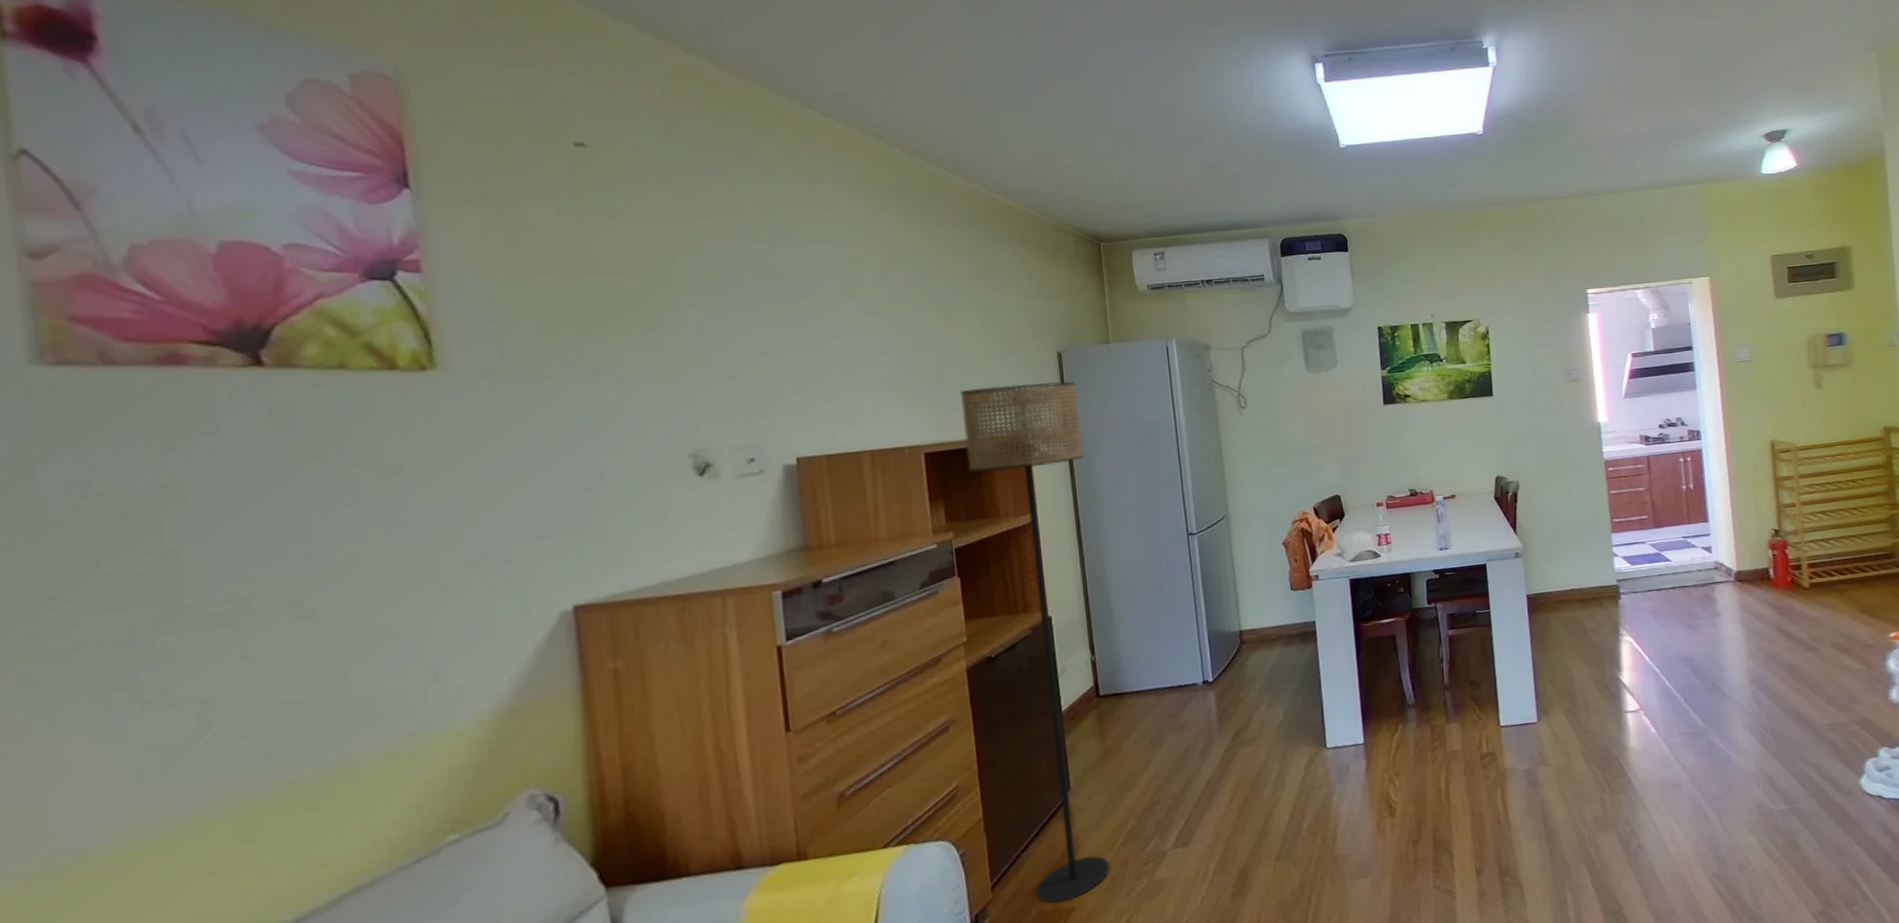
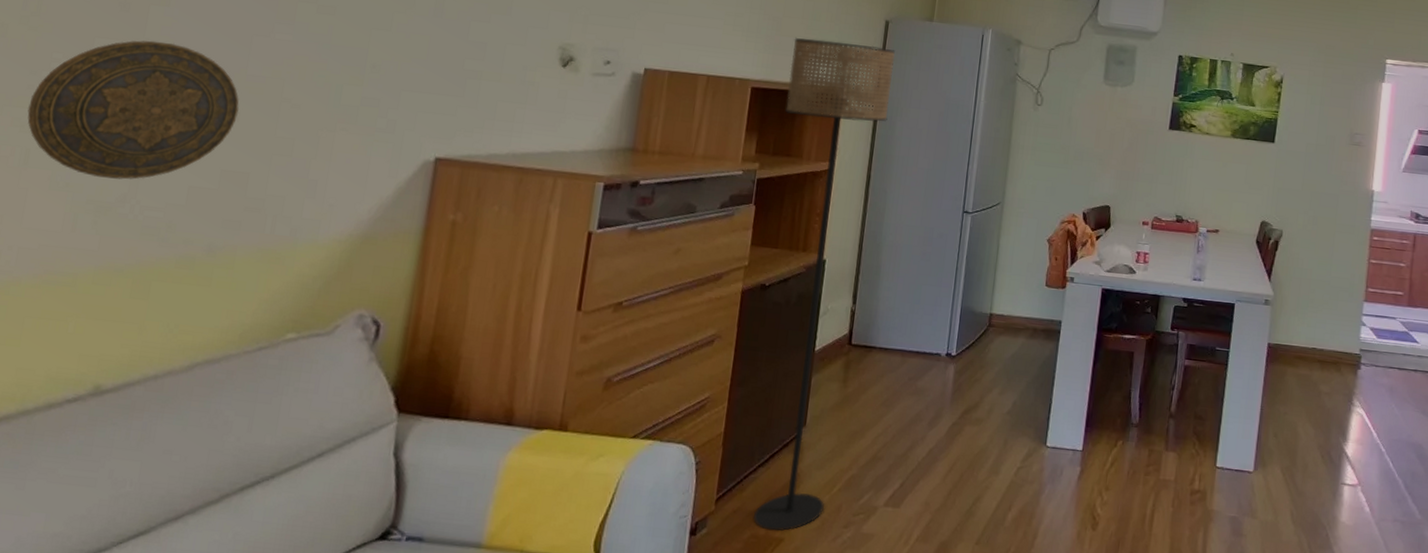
decorative plate: none [34,546,314,720] -> present [27,40,240,180]

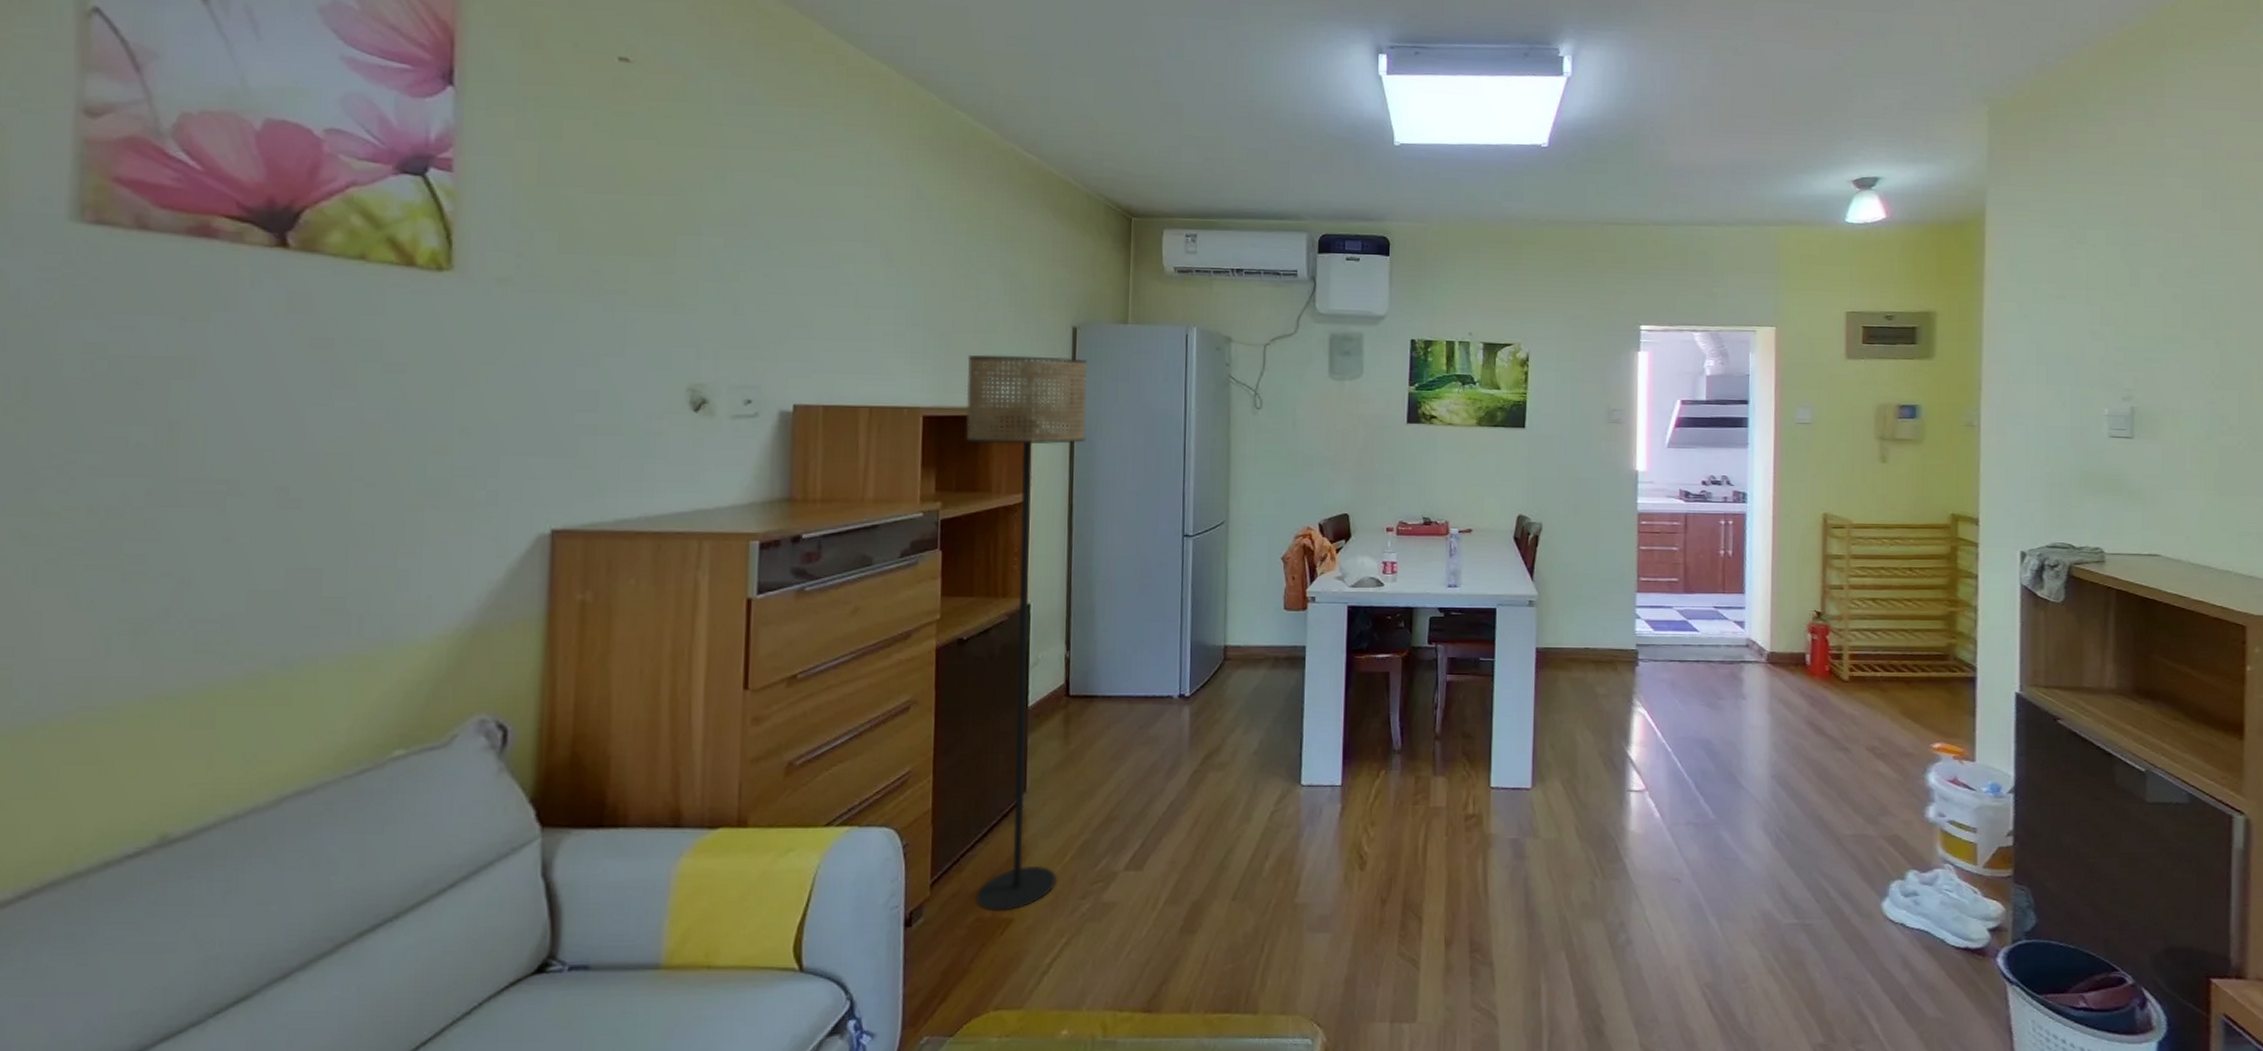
decorative plate: present [27,40,240,180] -> none [28,422,300,590]

